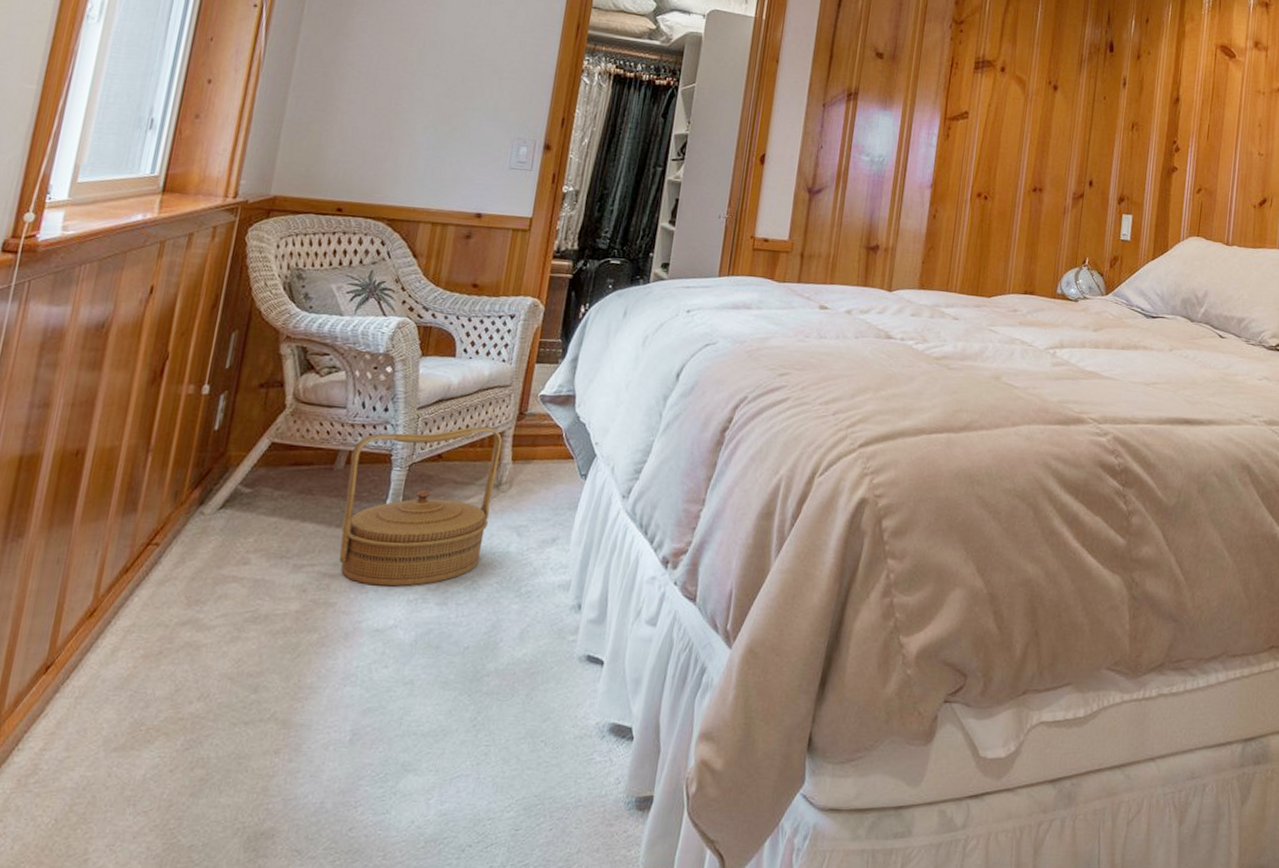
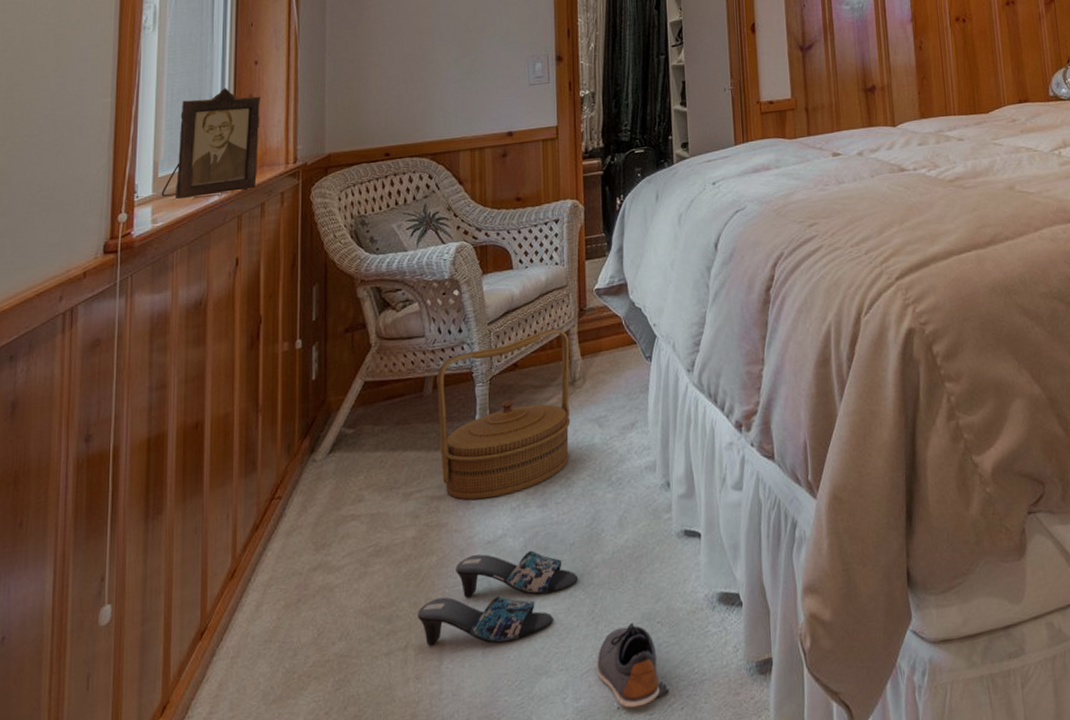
photo frame: none [77,101,208,216] -> present [161,88,261,200]
slippers: none [287,640,467,734] -> present [418,550,579,647]
shoe: none [468,736,541,821] -> present [597,622,670,710]

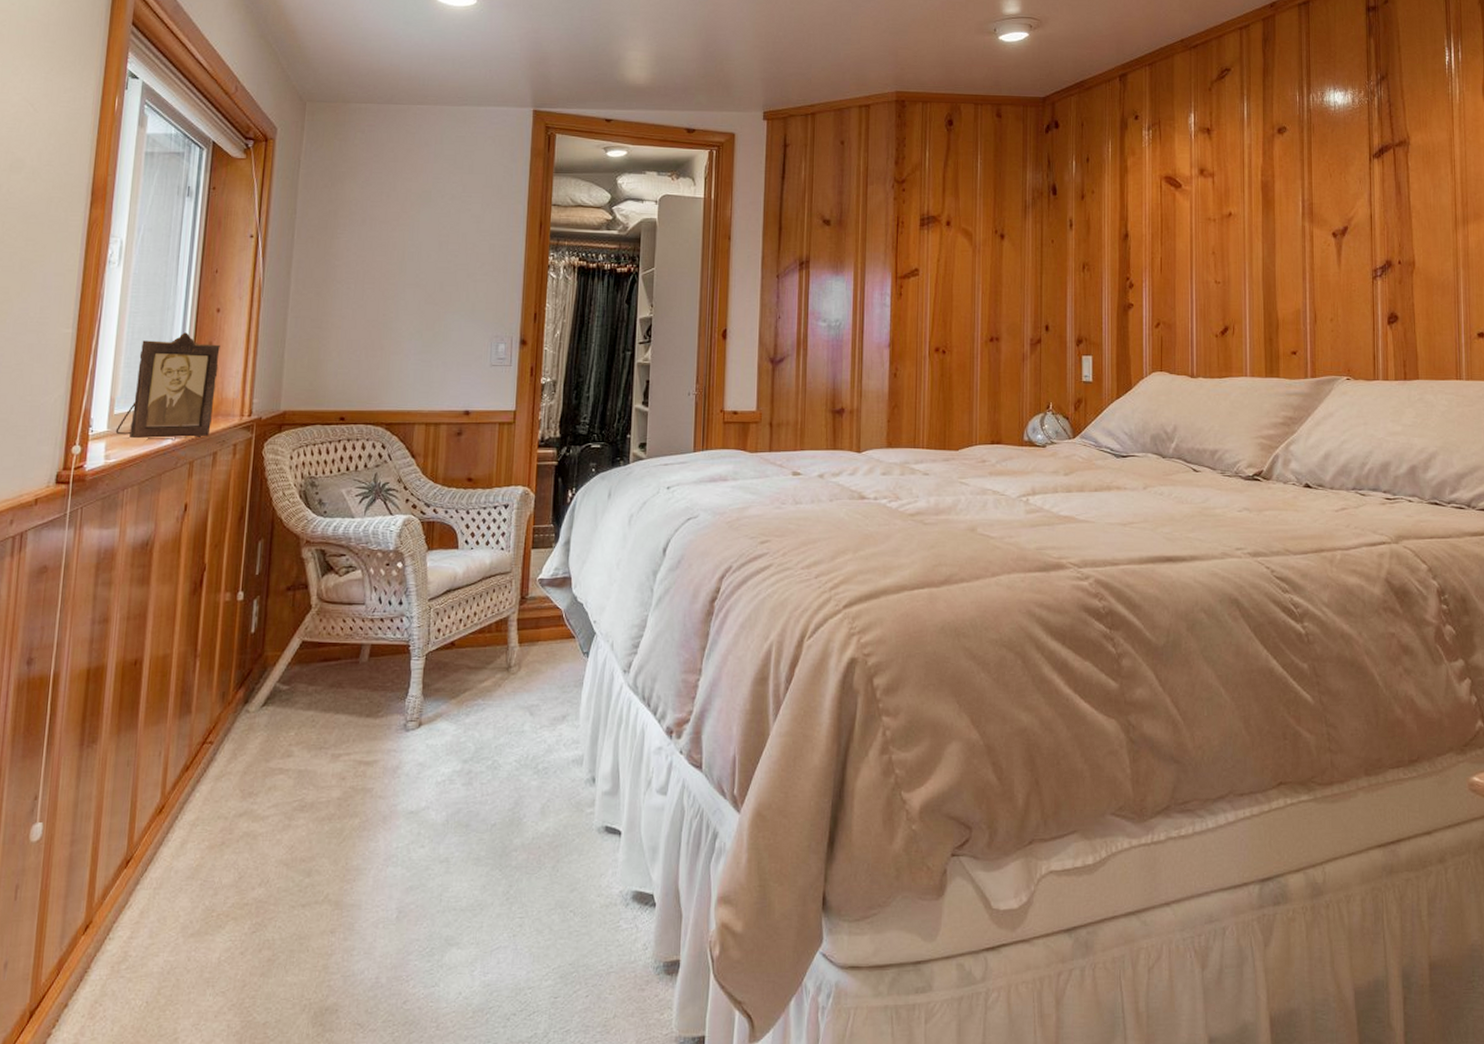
slippers: present [418,550,579,647] -> none [337,823,497,911]
basket: present [437,328,571,501] -> none [371,612,508,770]
shoe: present [597,622,670,710] -> none [507,907,576,989]

